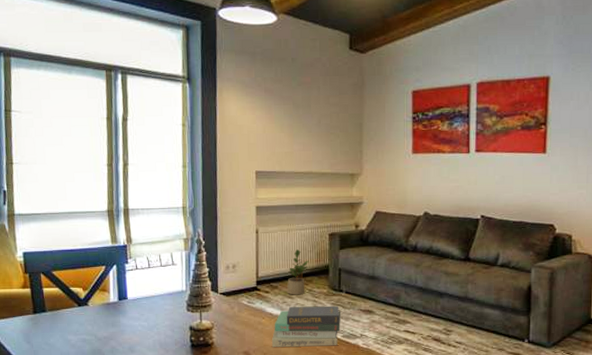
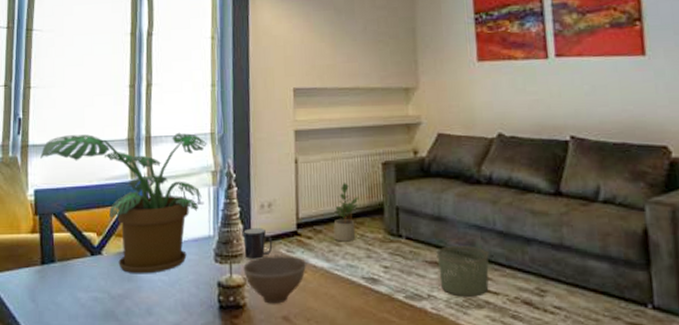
potted plant: none [27,206,180,321] -> present [40,132,207,274]
mug: none [211,284,236,311] -> present [243,228,273,262]
bowl: none [211,306,265,343] -> present [243,256,307,304]
books: present [271,305,342,347] -> none [316,255,403,311]
basket: none [369,298,410,336] -> present [436,246,489,297]

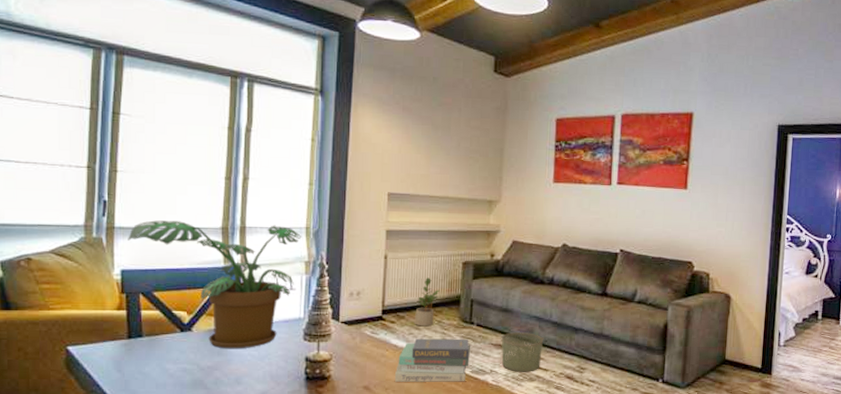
mug: present [243,228,273,262] -> none [332,312,359,341]
bowl: present [243,256,307,304] -> none [330,336,389,376]
books: none [316,255,403,311] -> present [394,338,471,382]

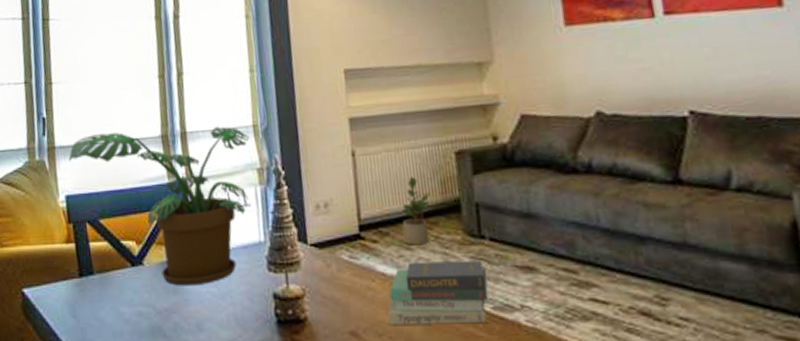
basket: present [501,332,544,372] -> none [528,247,596,307]

